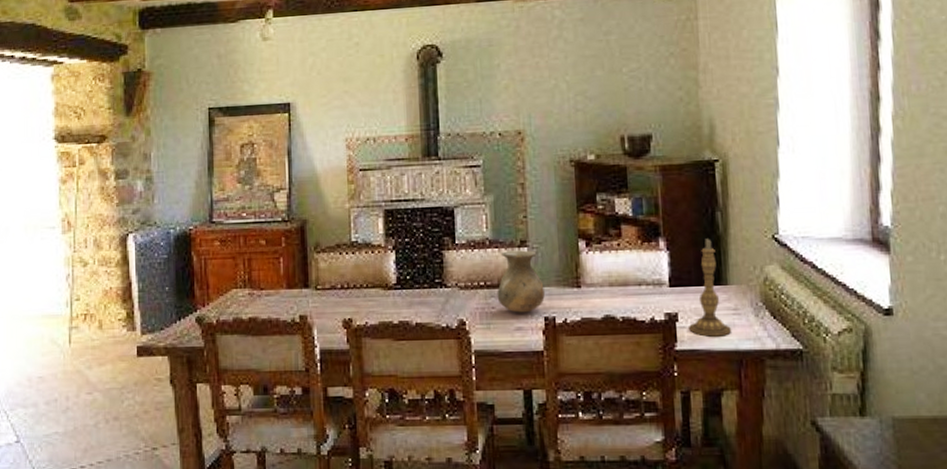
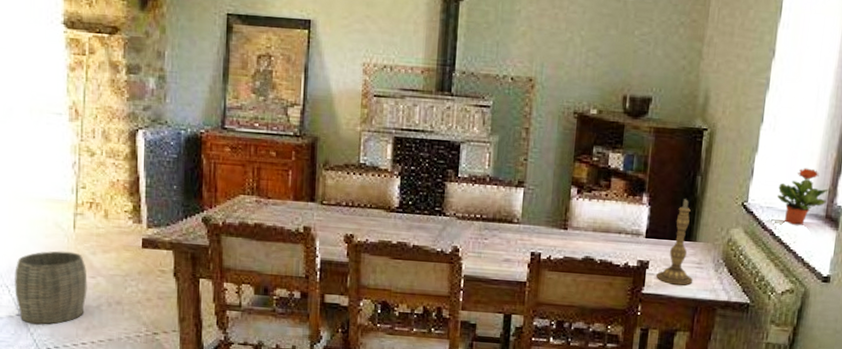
woven basket: none [11,368,84,450] -> present [13,251,88,325]
vase: present [497,249,545,313] -> none [490,188,535,247]
potted plant: none [811,188,870,255] -> present [777,168,829,226]

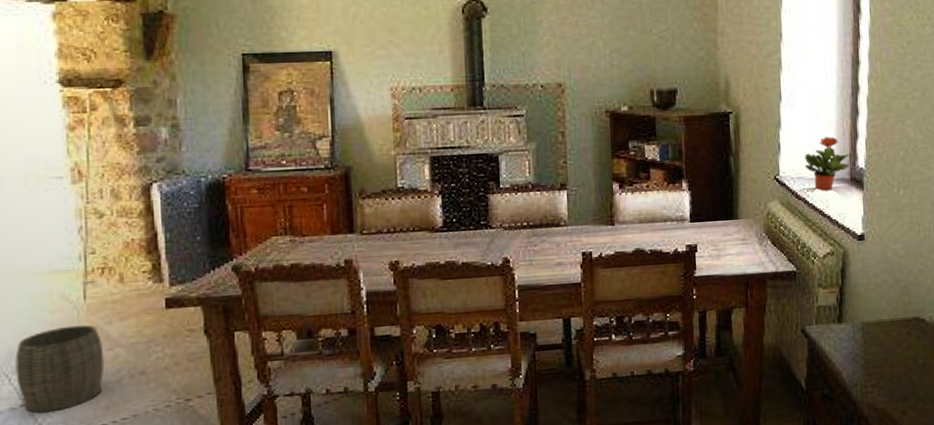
candlestick: present [657,198,692,285] -> none [706,179,740,264]

